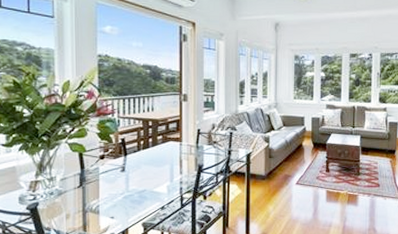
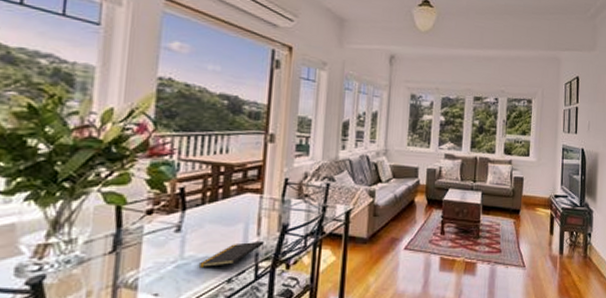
notepad: none [139,178,186,198] -> present [198,240,264,267]

